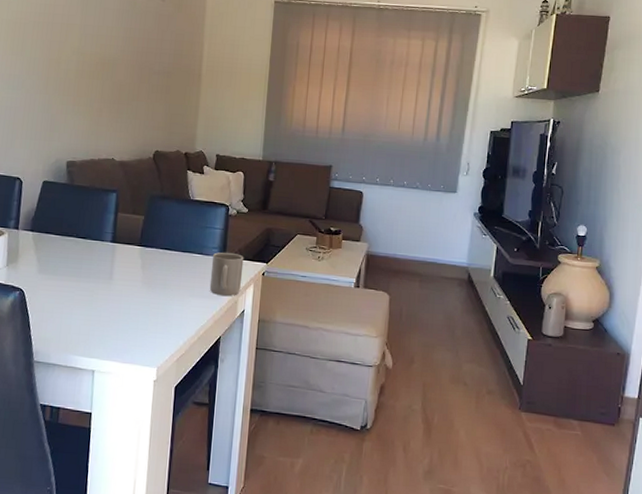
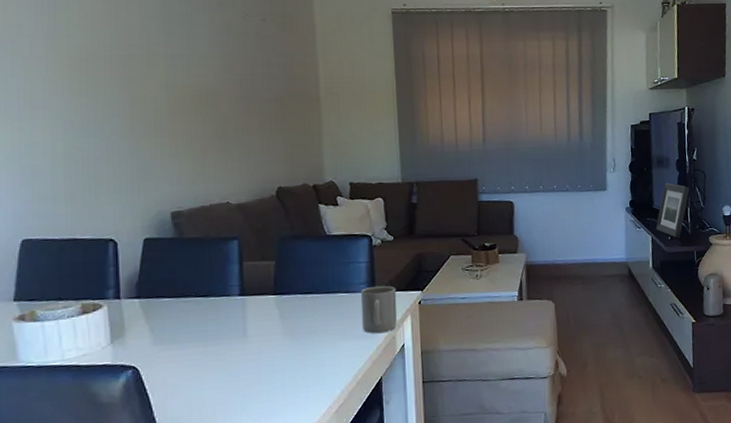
picture frame: none [502,194,545,252] -> present [655,183,690,239]

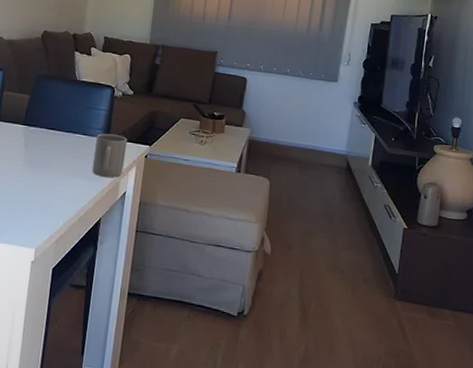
picture frame: present [655,183,690,239] -> none [380,85,422,142]

